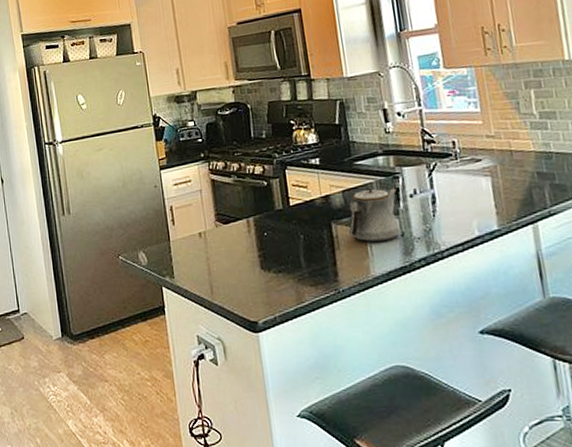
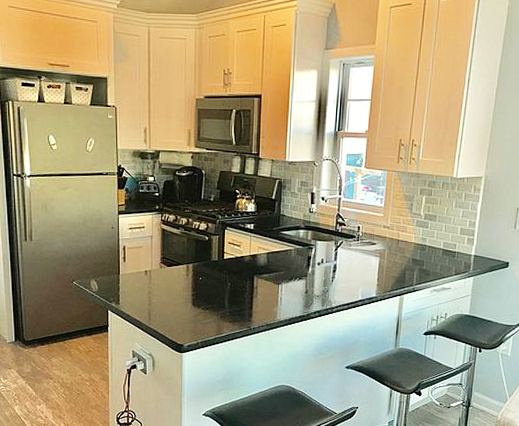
teapot: present [349,187,401,243] -> none [267,253,309,296]

